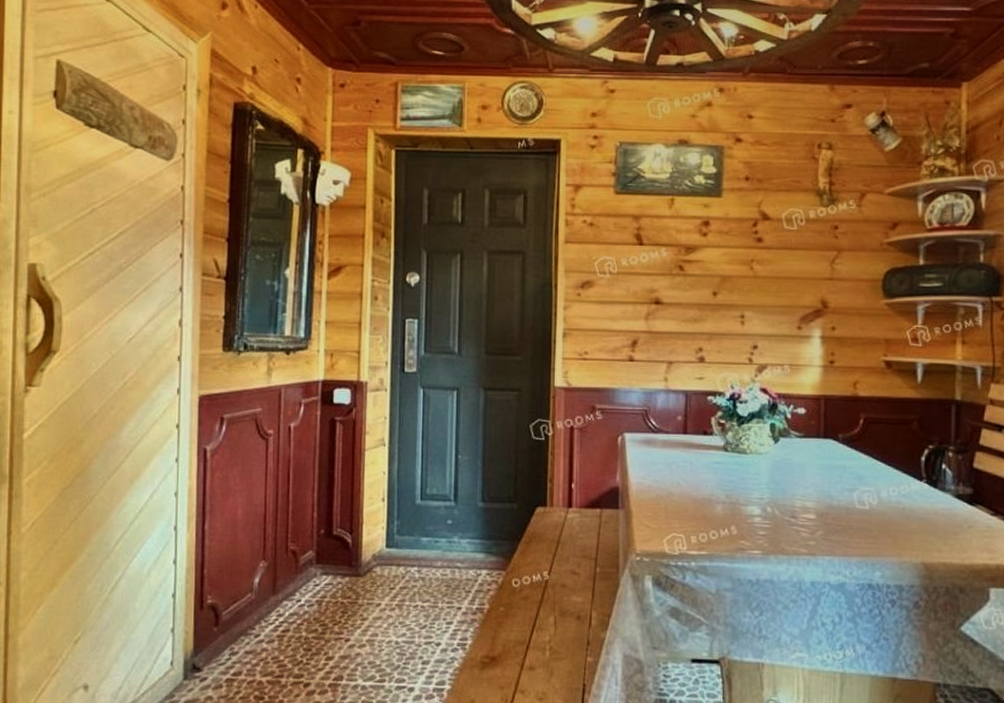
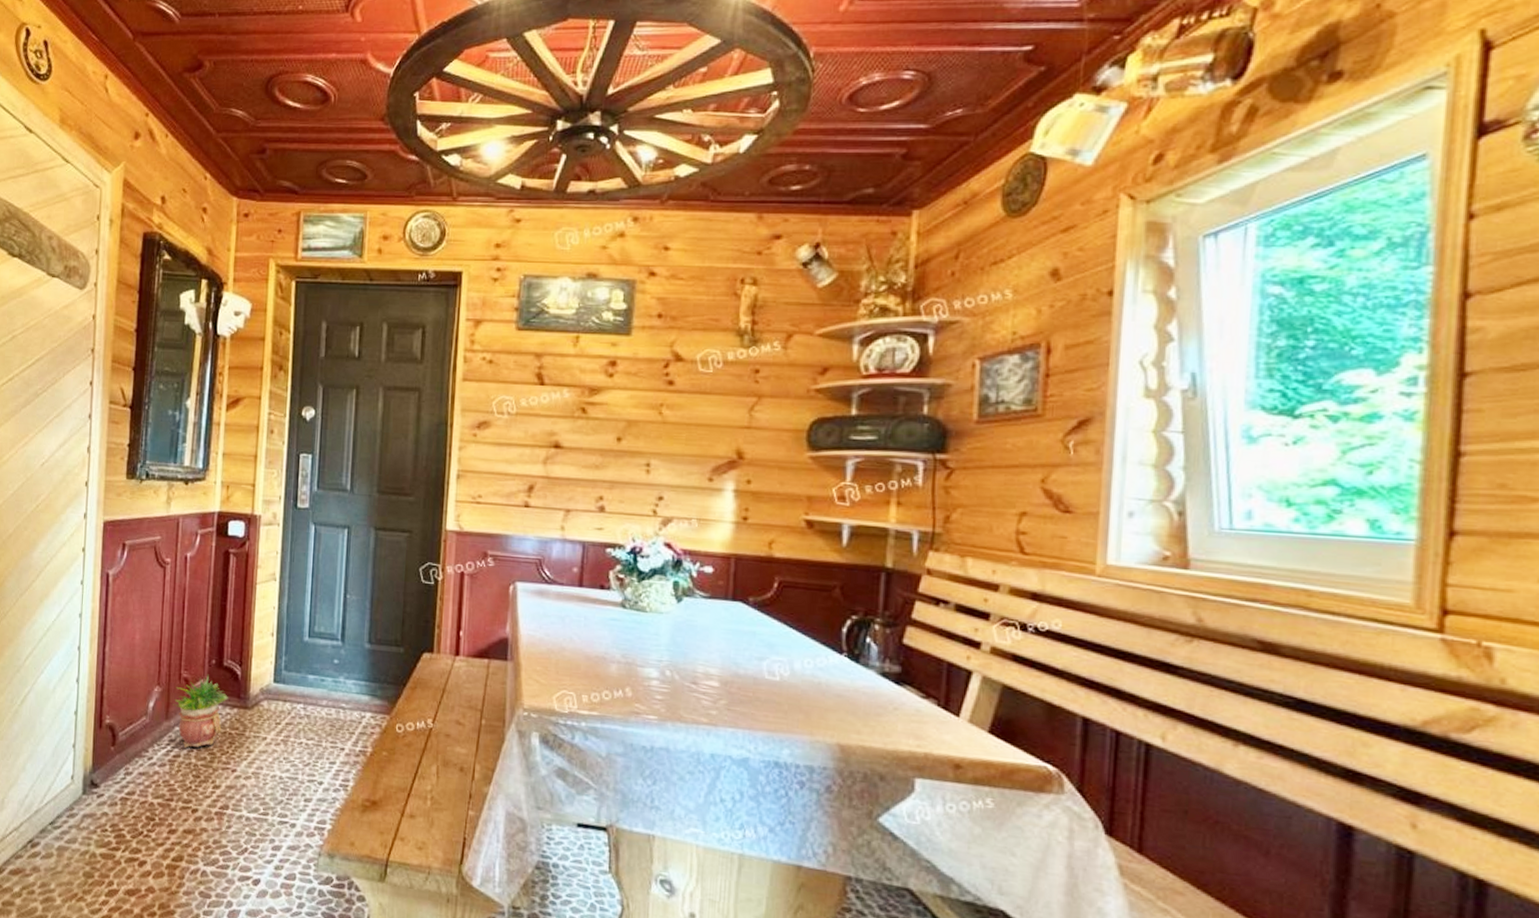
potted plant: none [280,546,340,622] -> present [173,675,229,749]

